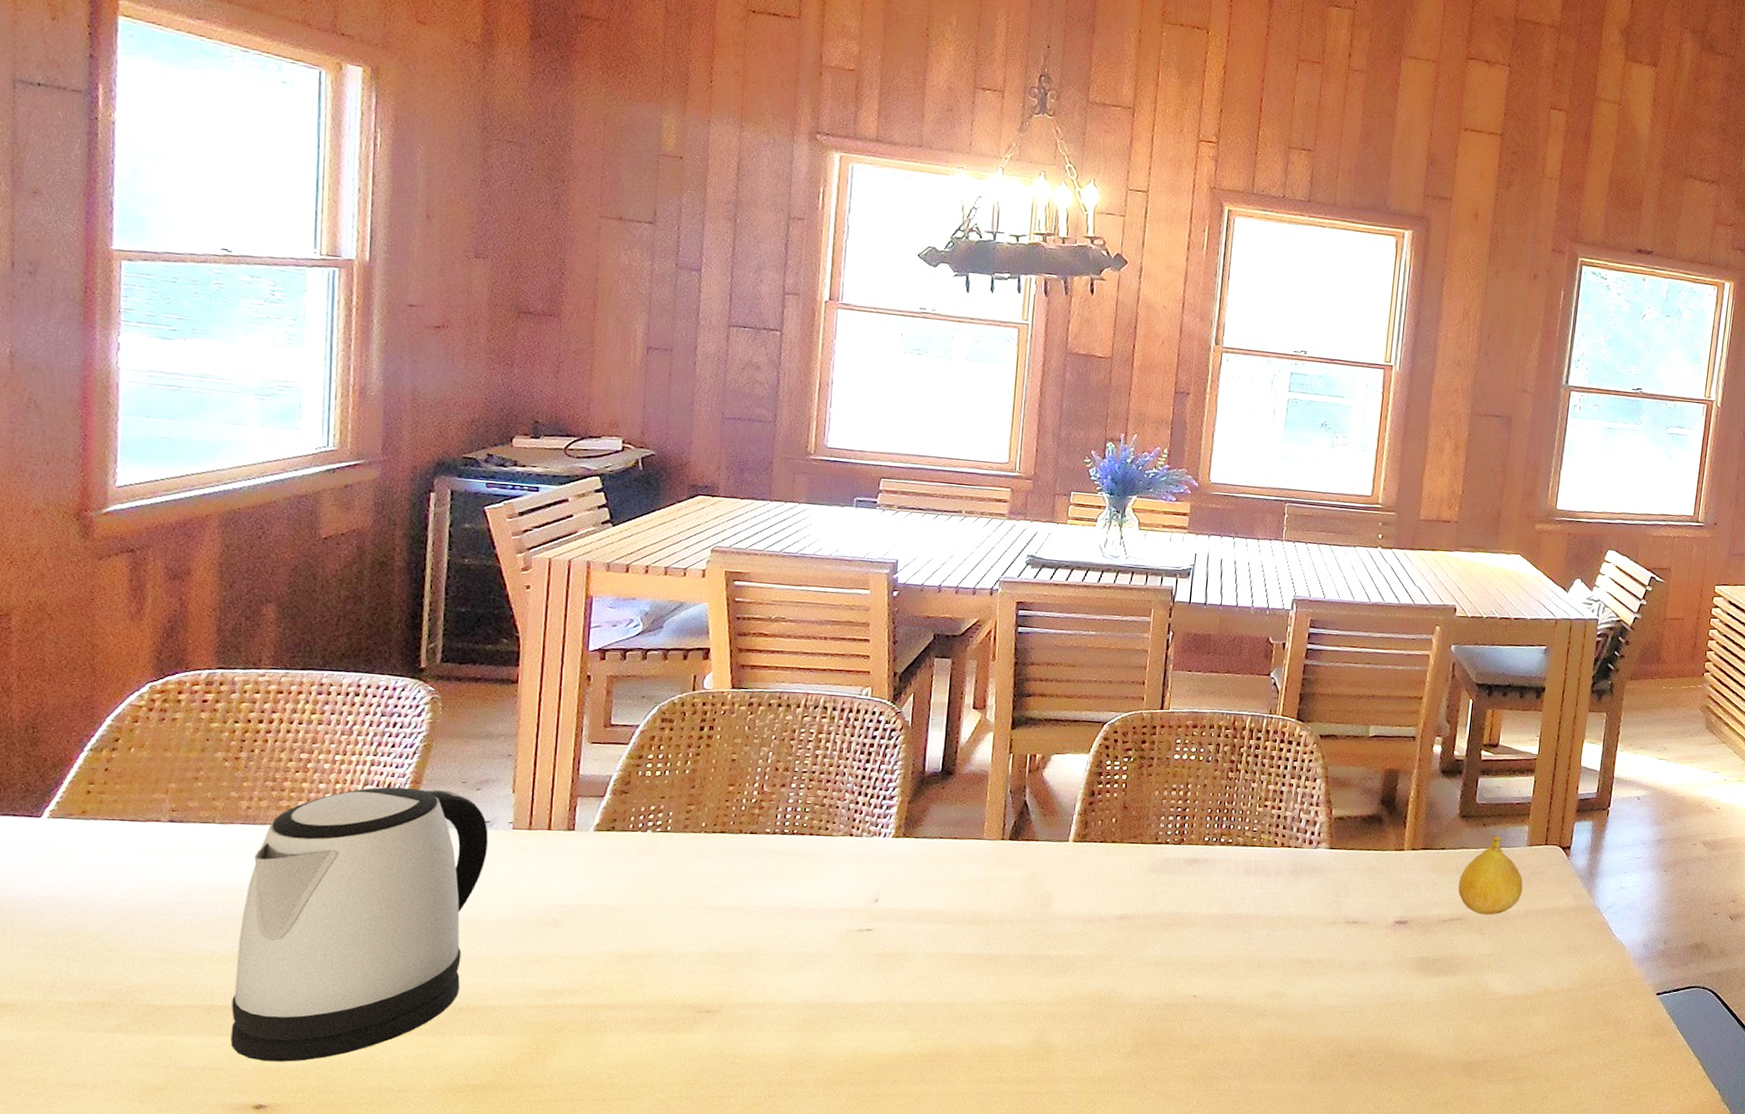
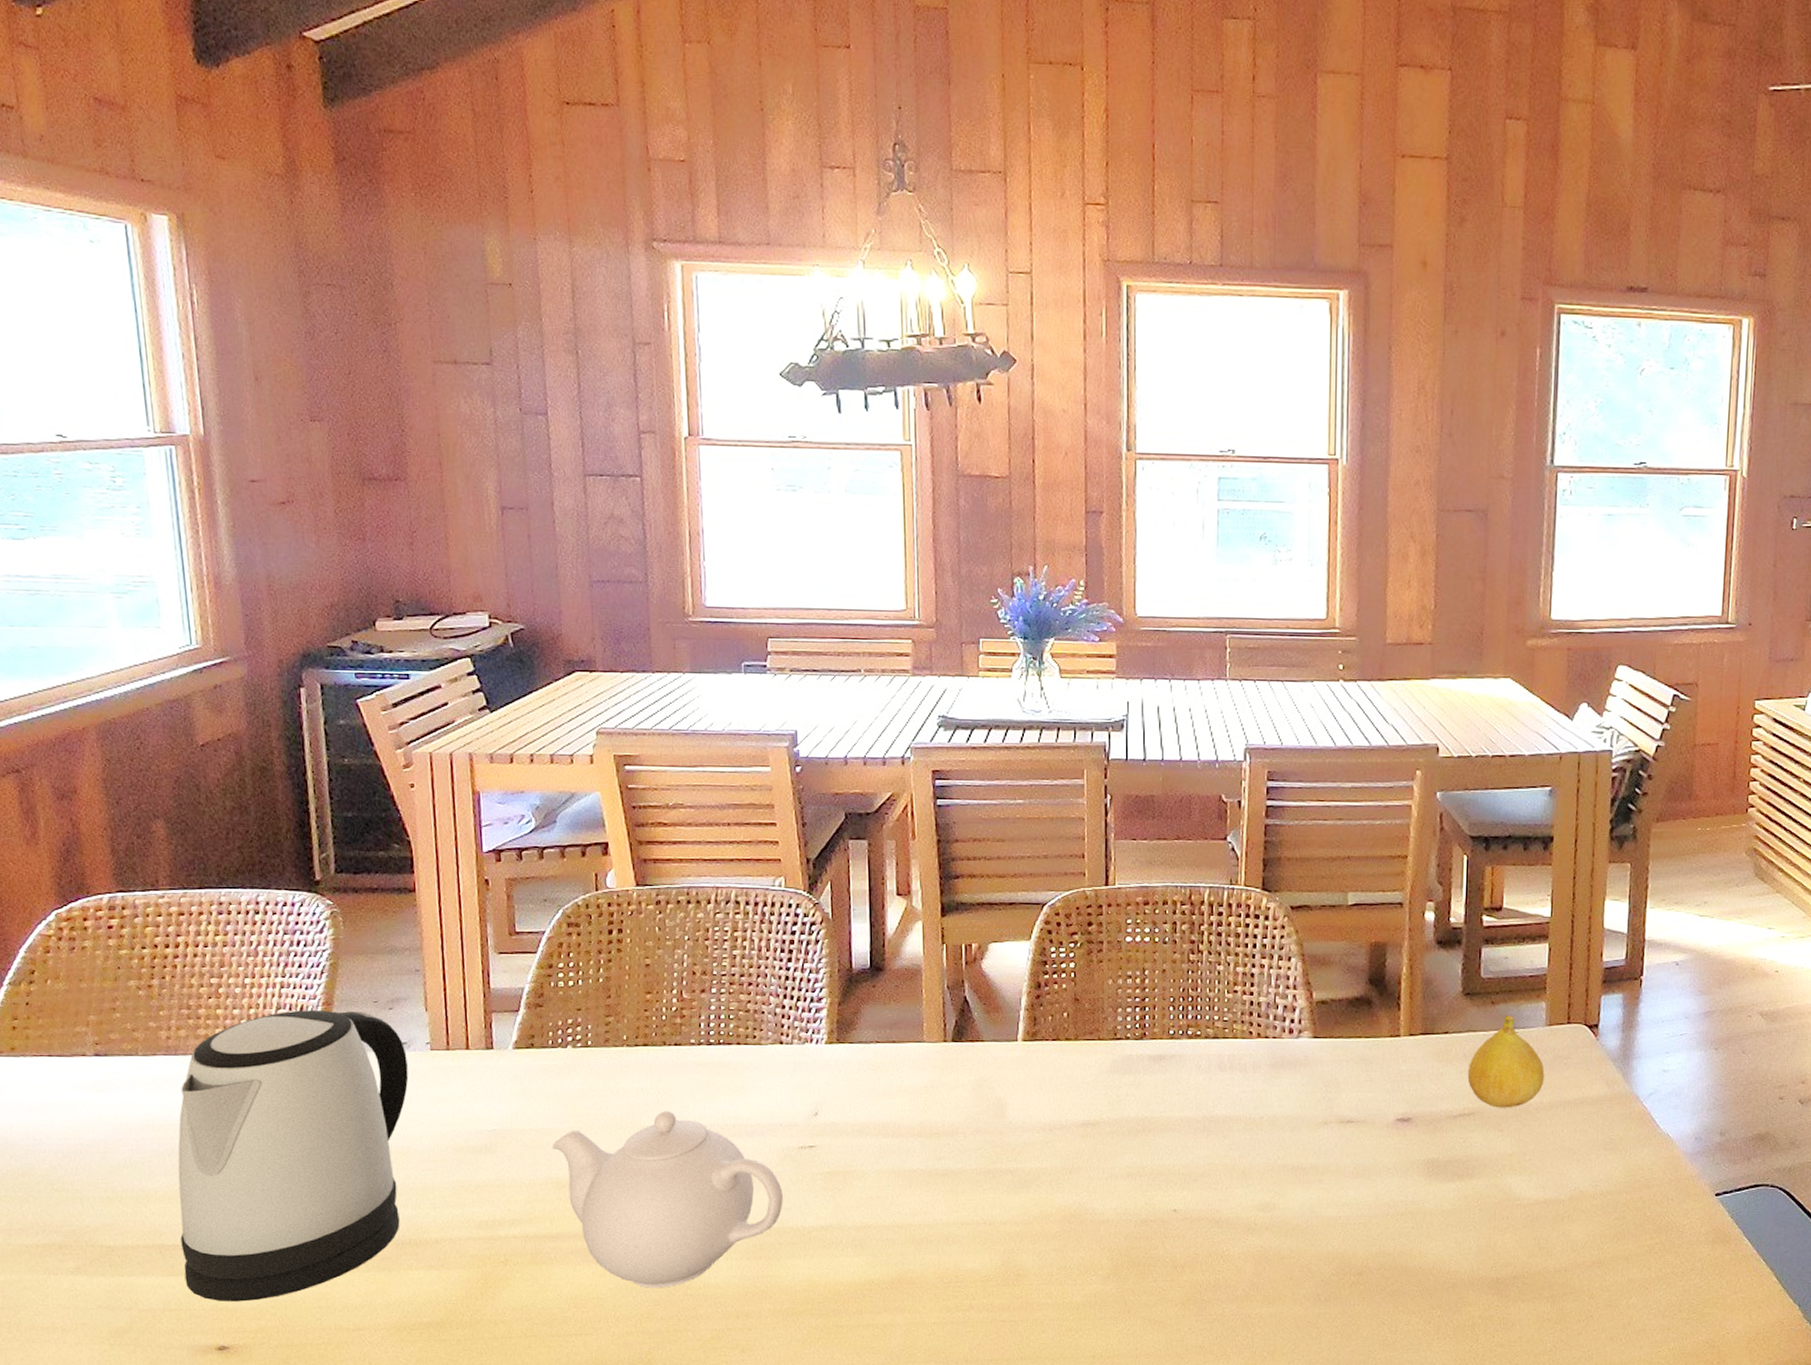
teapot: none [620,893,837,1057] -> present [552,1111,783,1289]

